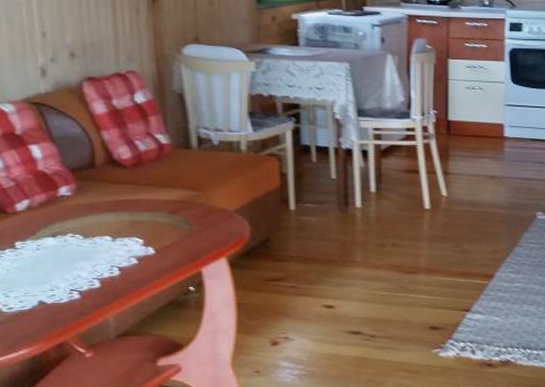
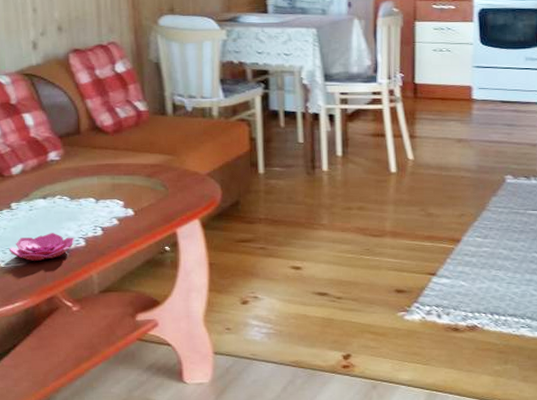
flower: none [12,274,88,305] -> present [9,233,74,261]

